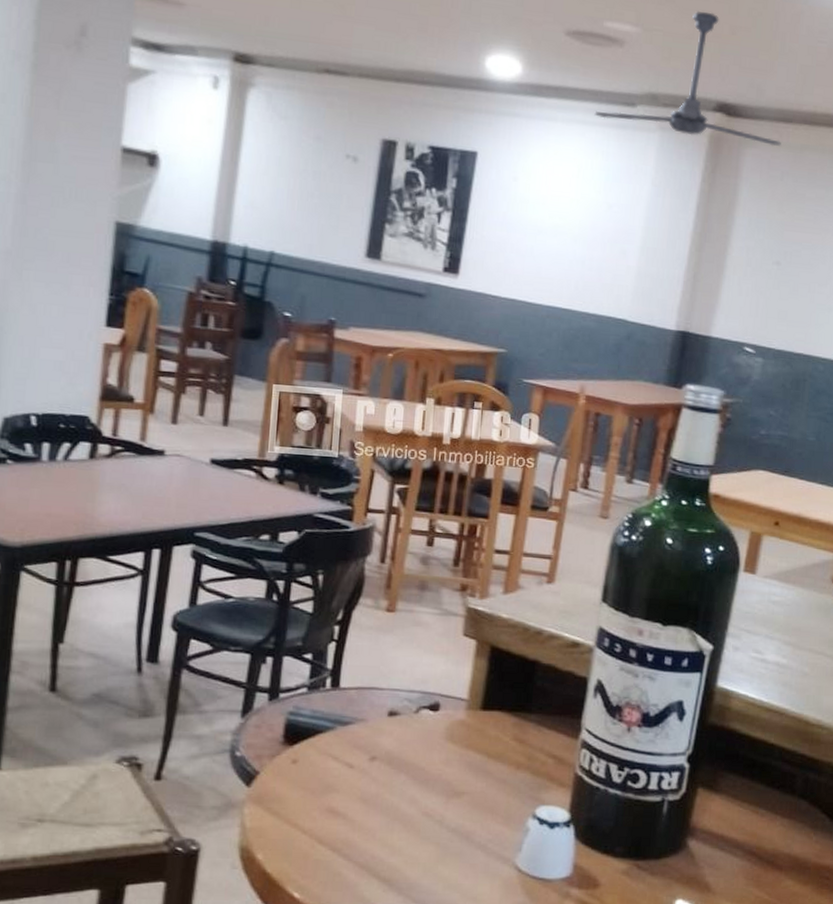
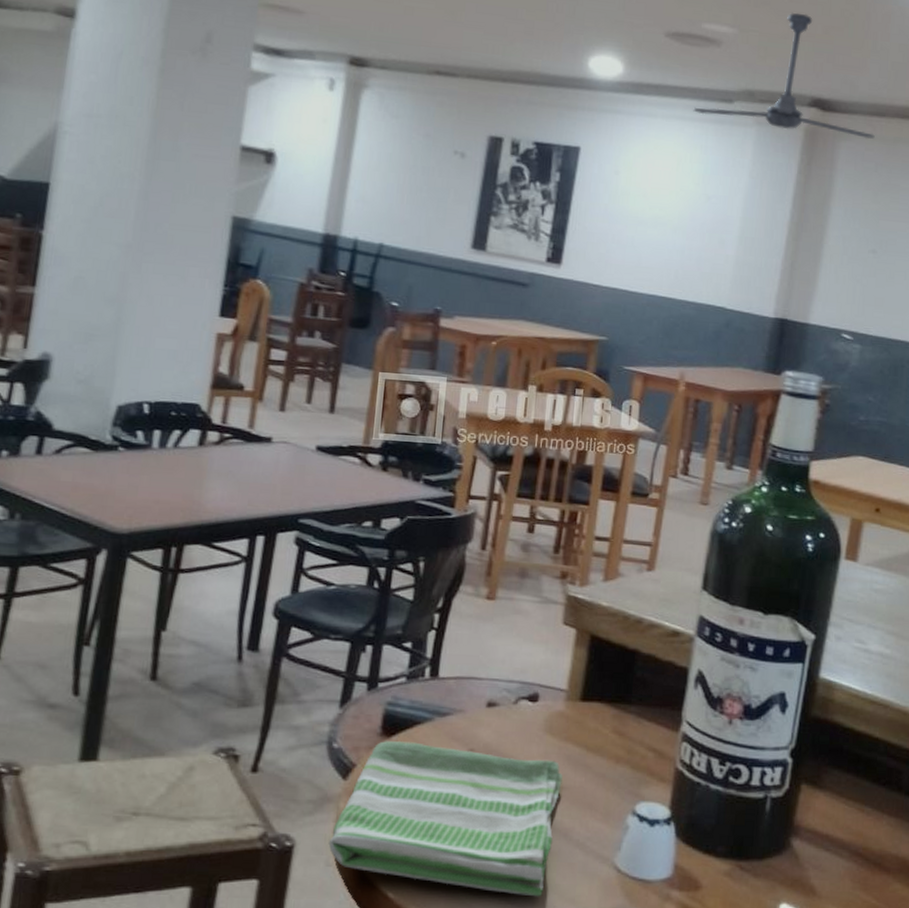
dish towel: none [233,748,464,896] -> present [328,740,563,897]

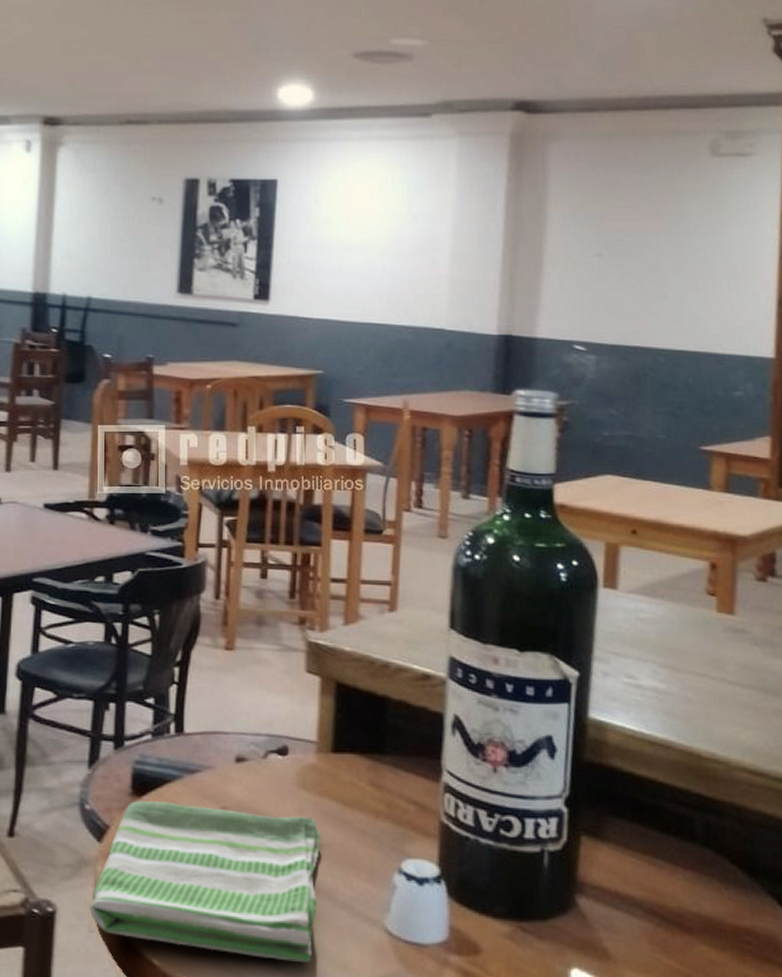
ceiling fan: present [693,12,875,139] -> none [390,15,588,137]

